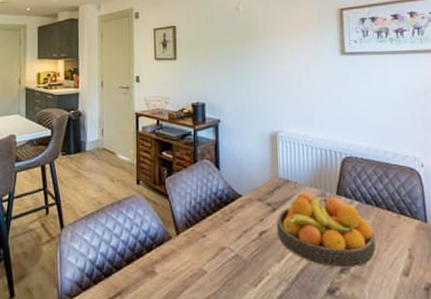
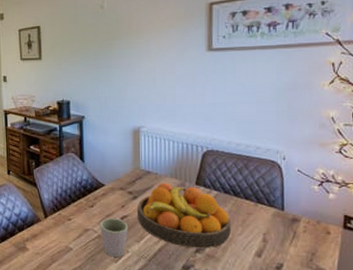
mug: none [237,233,268,281] -> present [100,217,129,257]

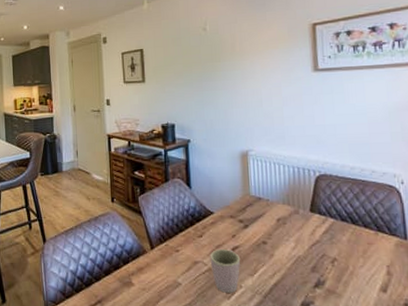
fruit bowl: present [137,183,231,249] -> none [249,210,351,283]

